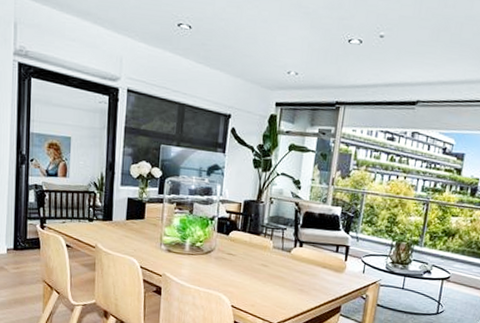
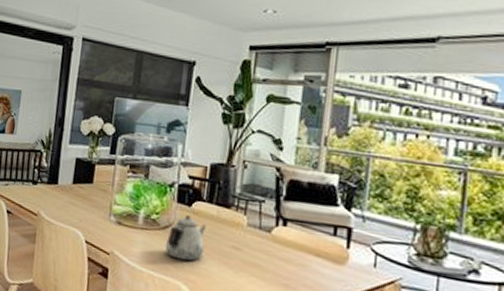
teapot: none [208,242,241,278] -> present [165,215,206,262]

